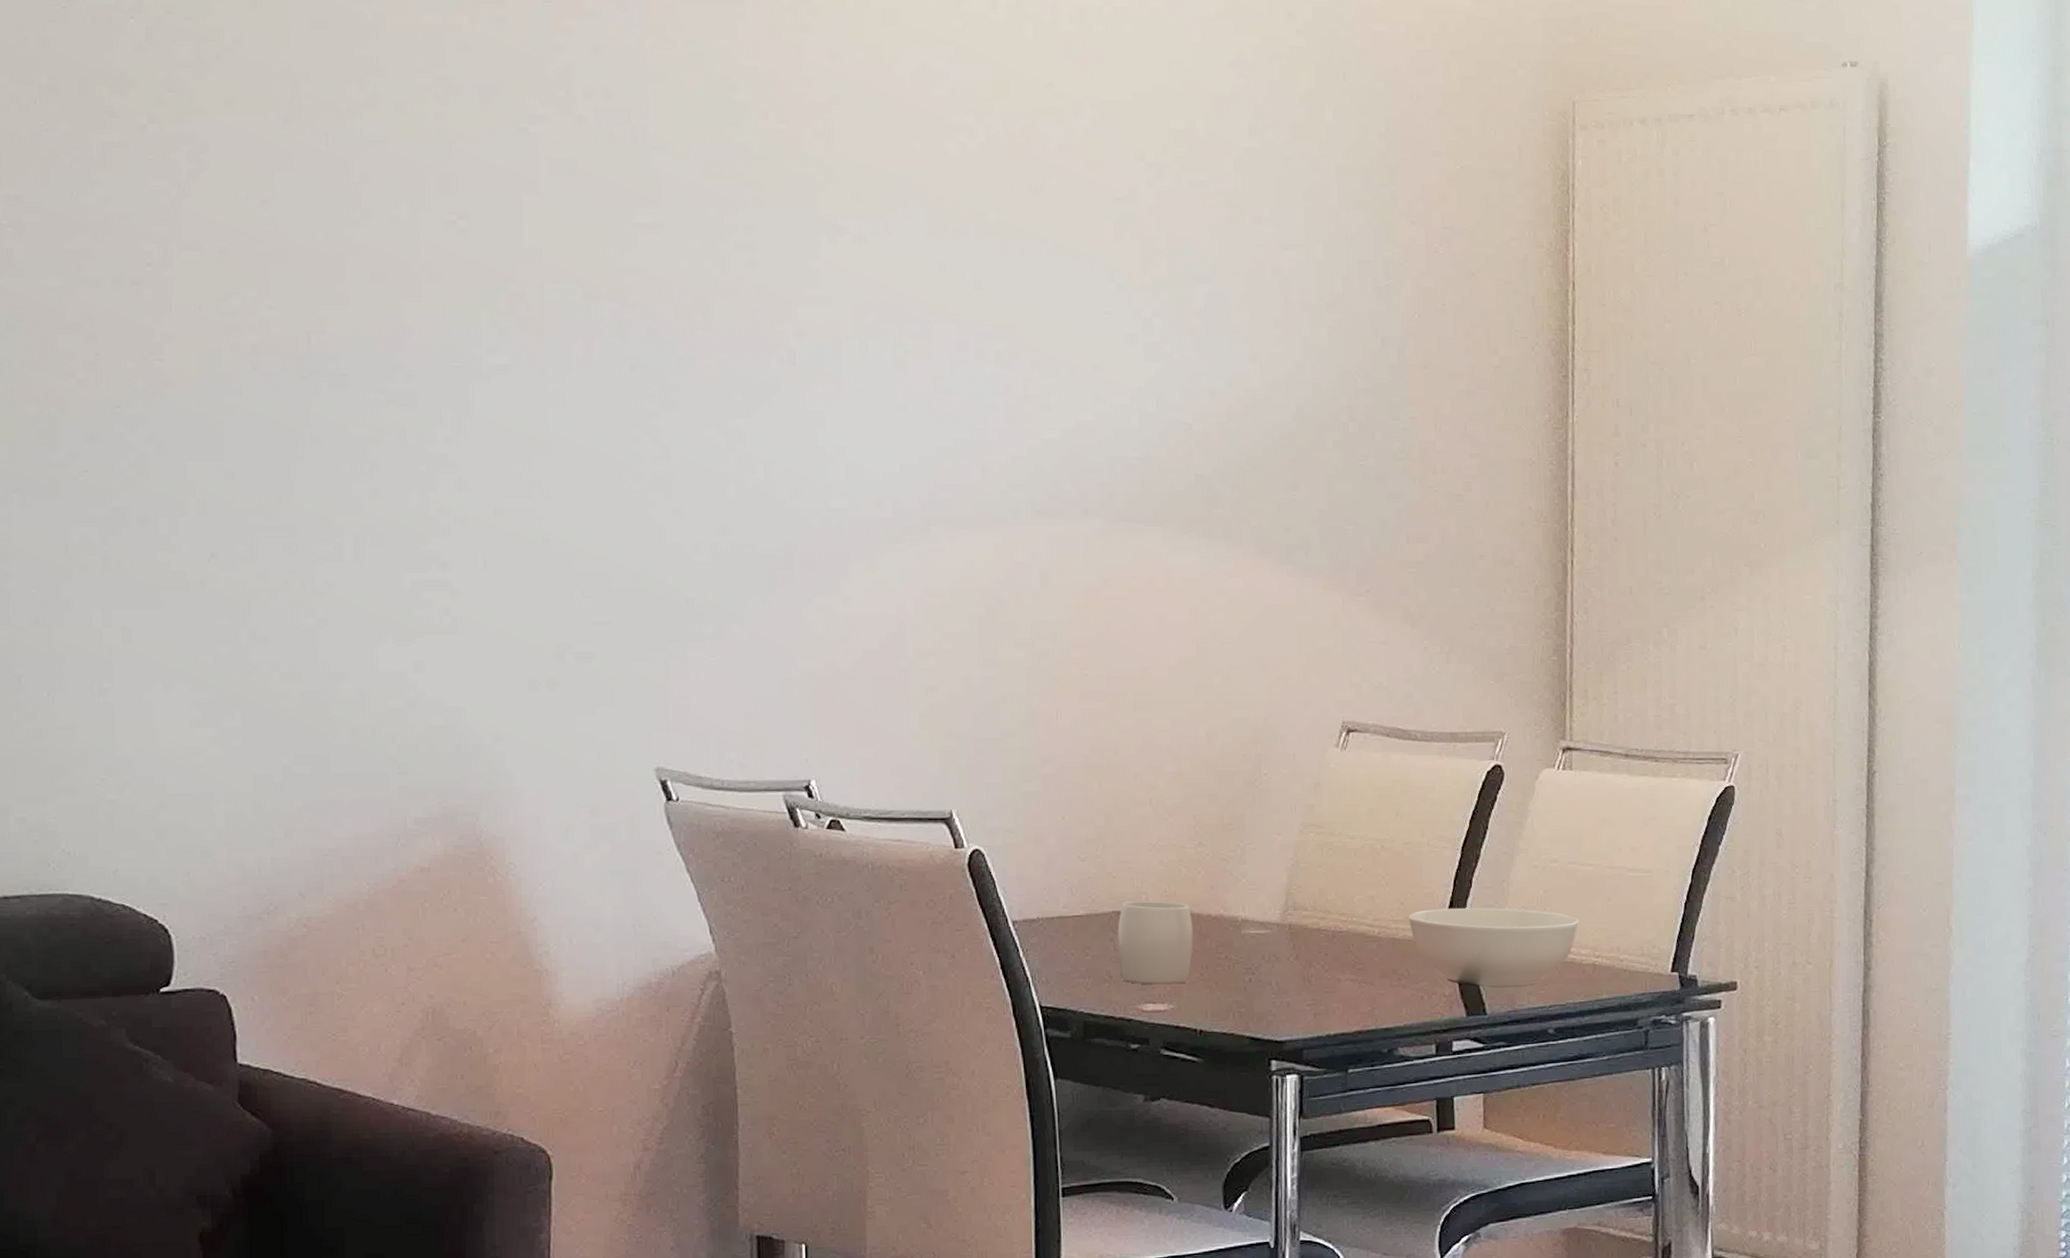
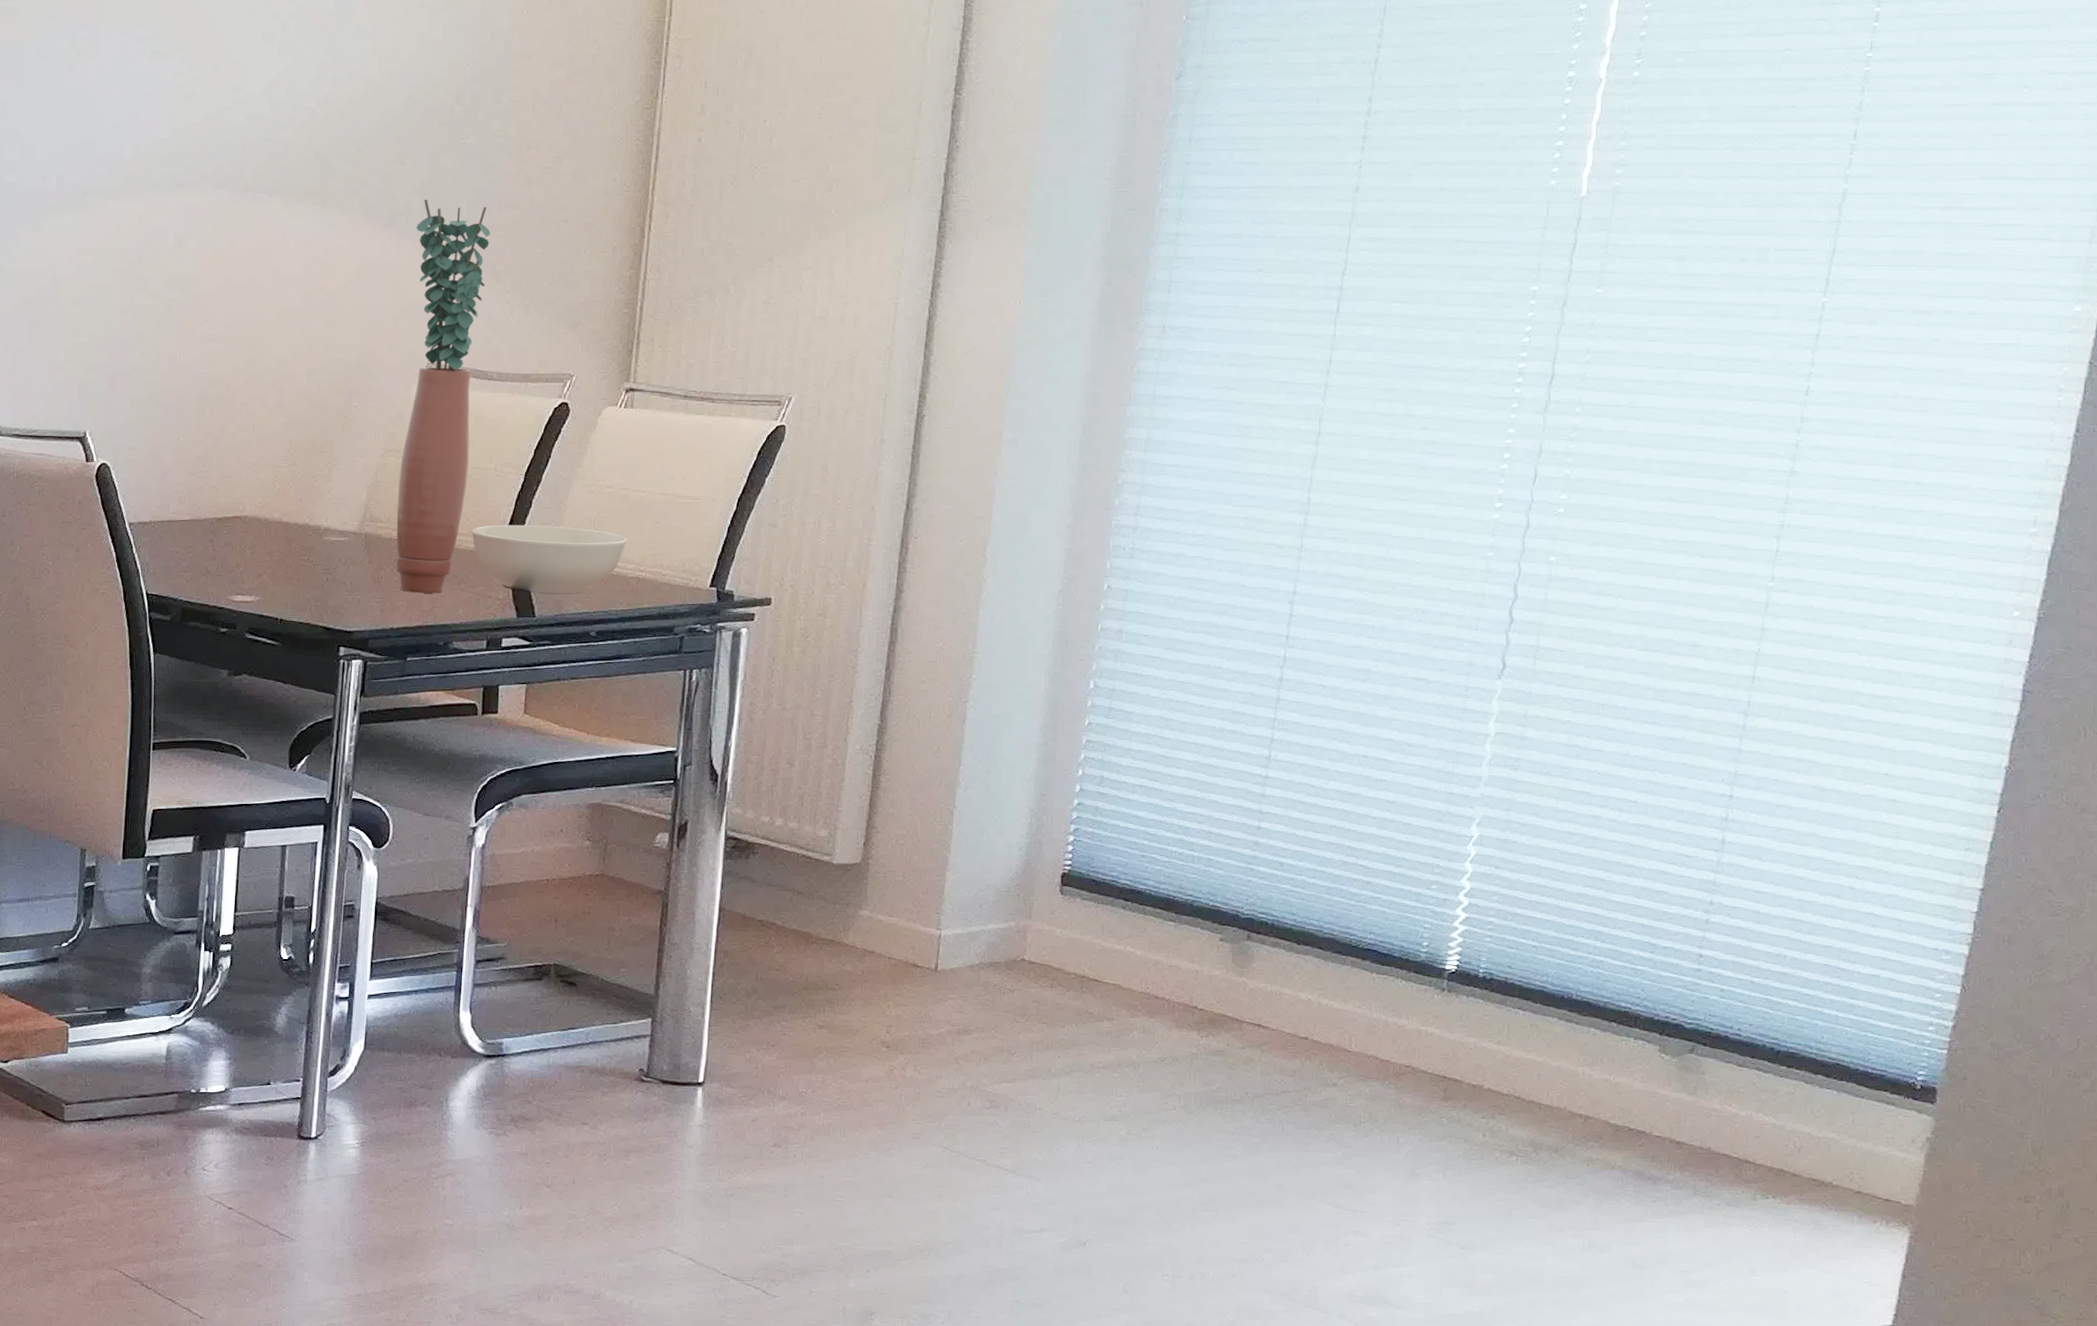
mug: present [1117,900,1194,985] -> none [215,509,282,580]
vase: none [1316,530,1401,992] -> present [396,199,491,593]

